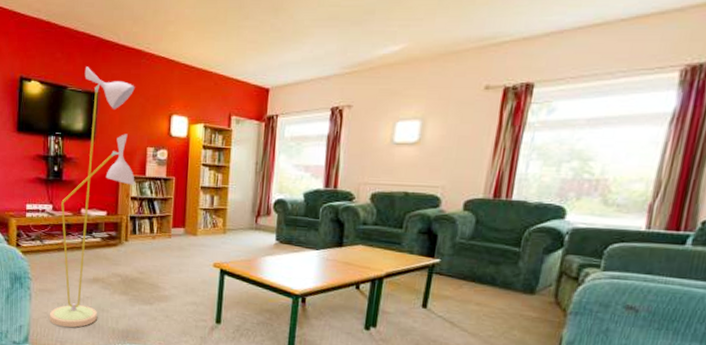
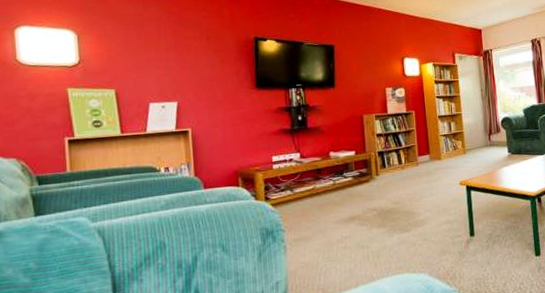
floor lamp: present [49,66,135,328] -> none [307,23,379,274]

